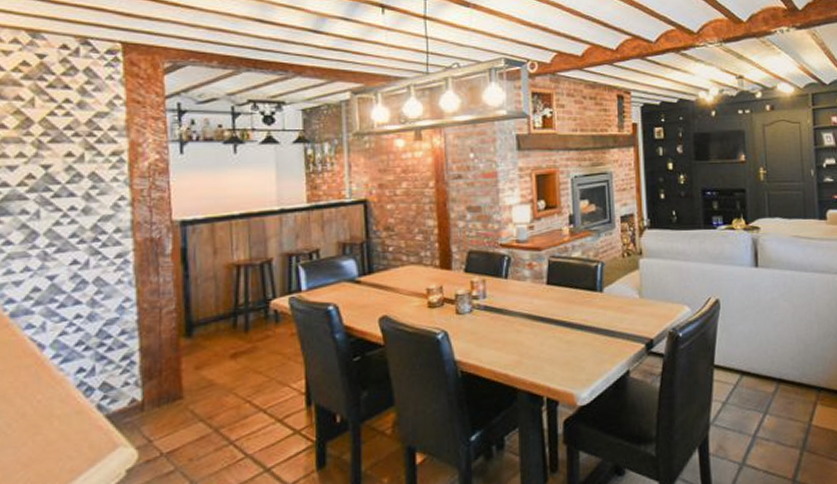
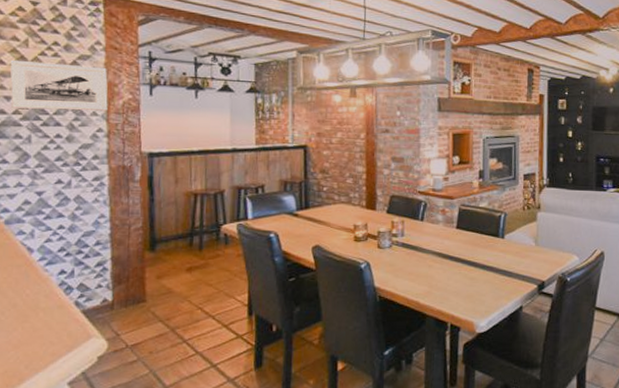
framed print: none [13,122,131,180] -> present [9,59,108,111]

